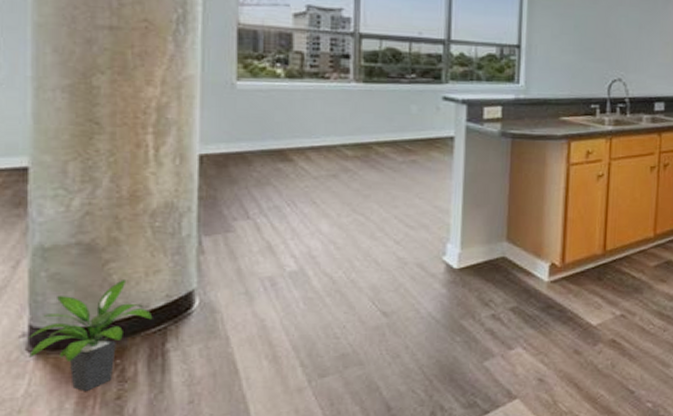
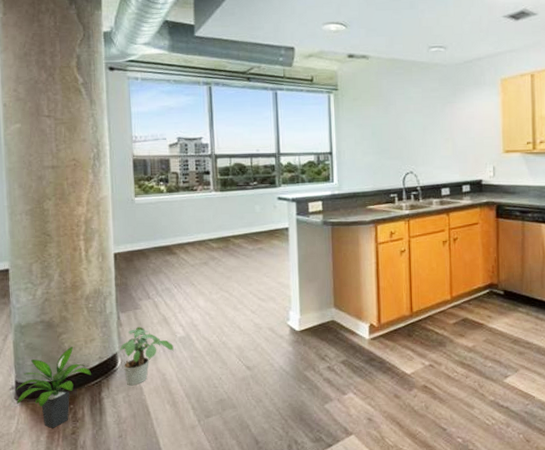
potted plant: none [199,256,280,335] -> present [120,327,174,386]

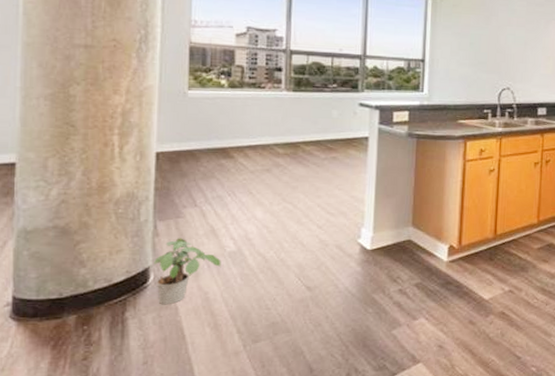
potted plant: present [15,346,92,428] -> none [11,257,115,353]

